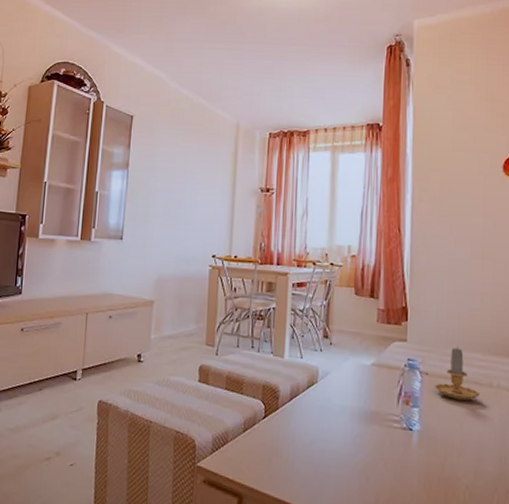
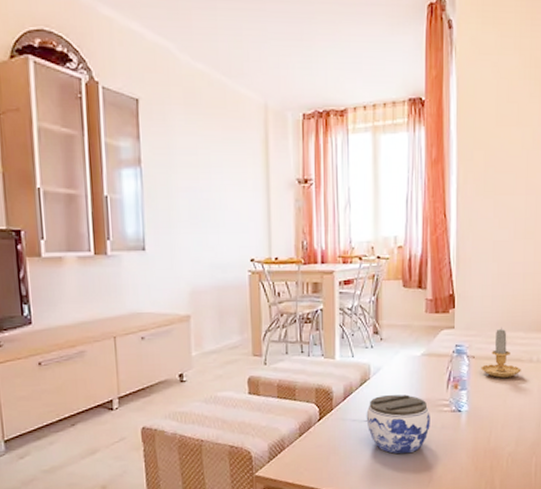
jar: none [311,401,379,468] -> present [366,394,430,454]

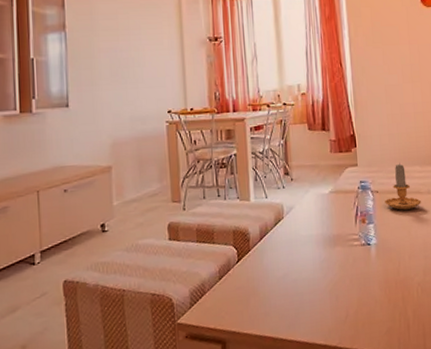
jar: present [366,394,430,454] -> none [282,231,343,292]

